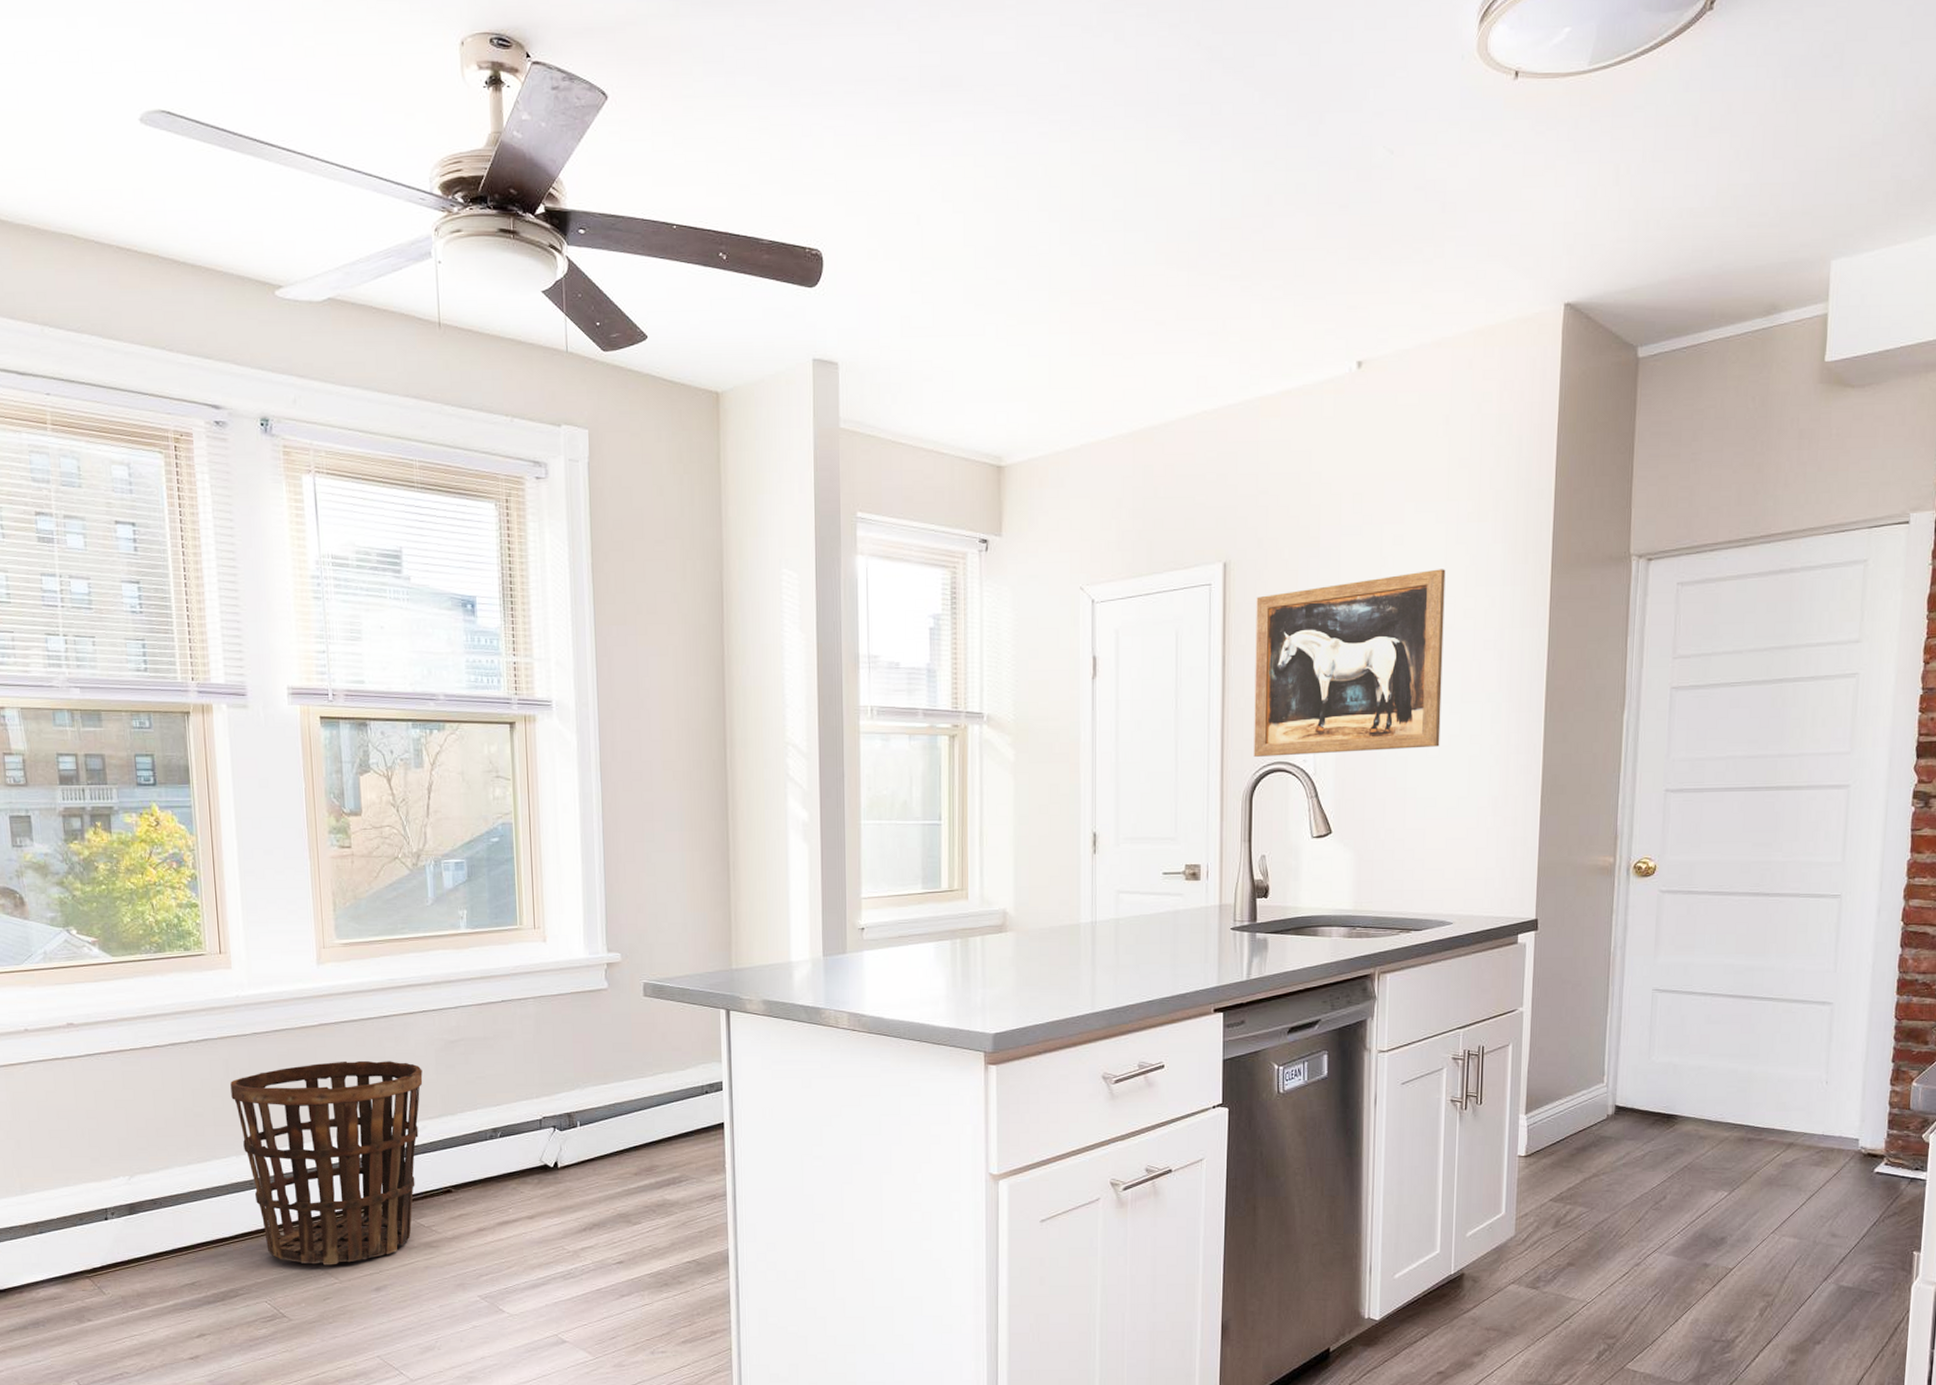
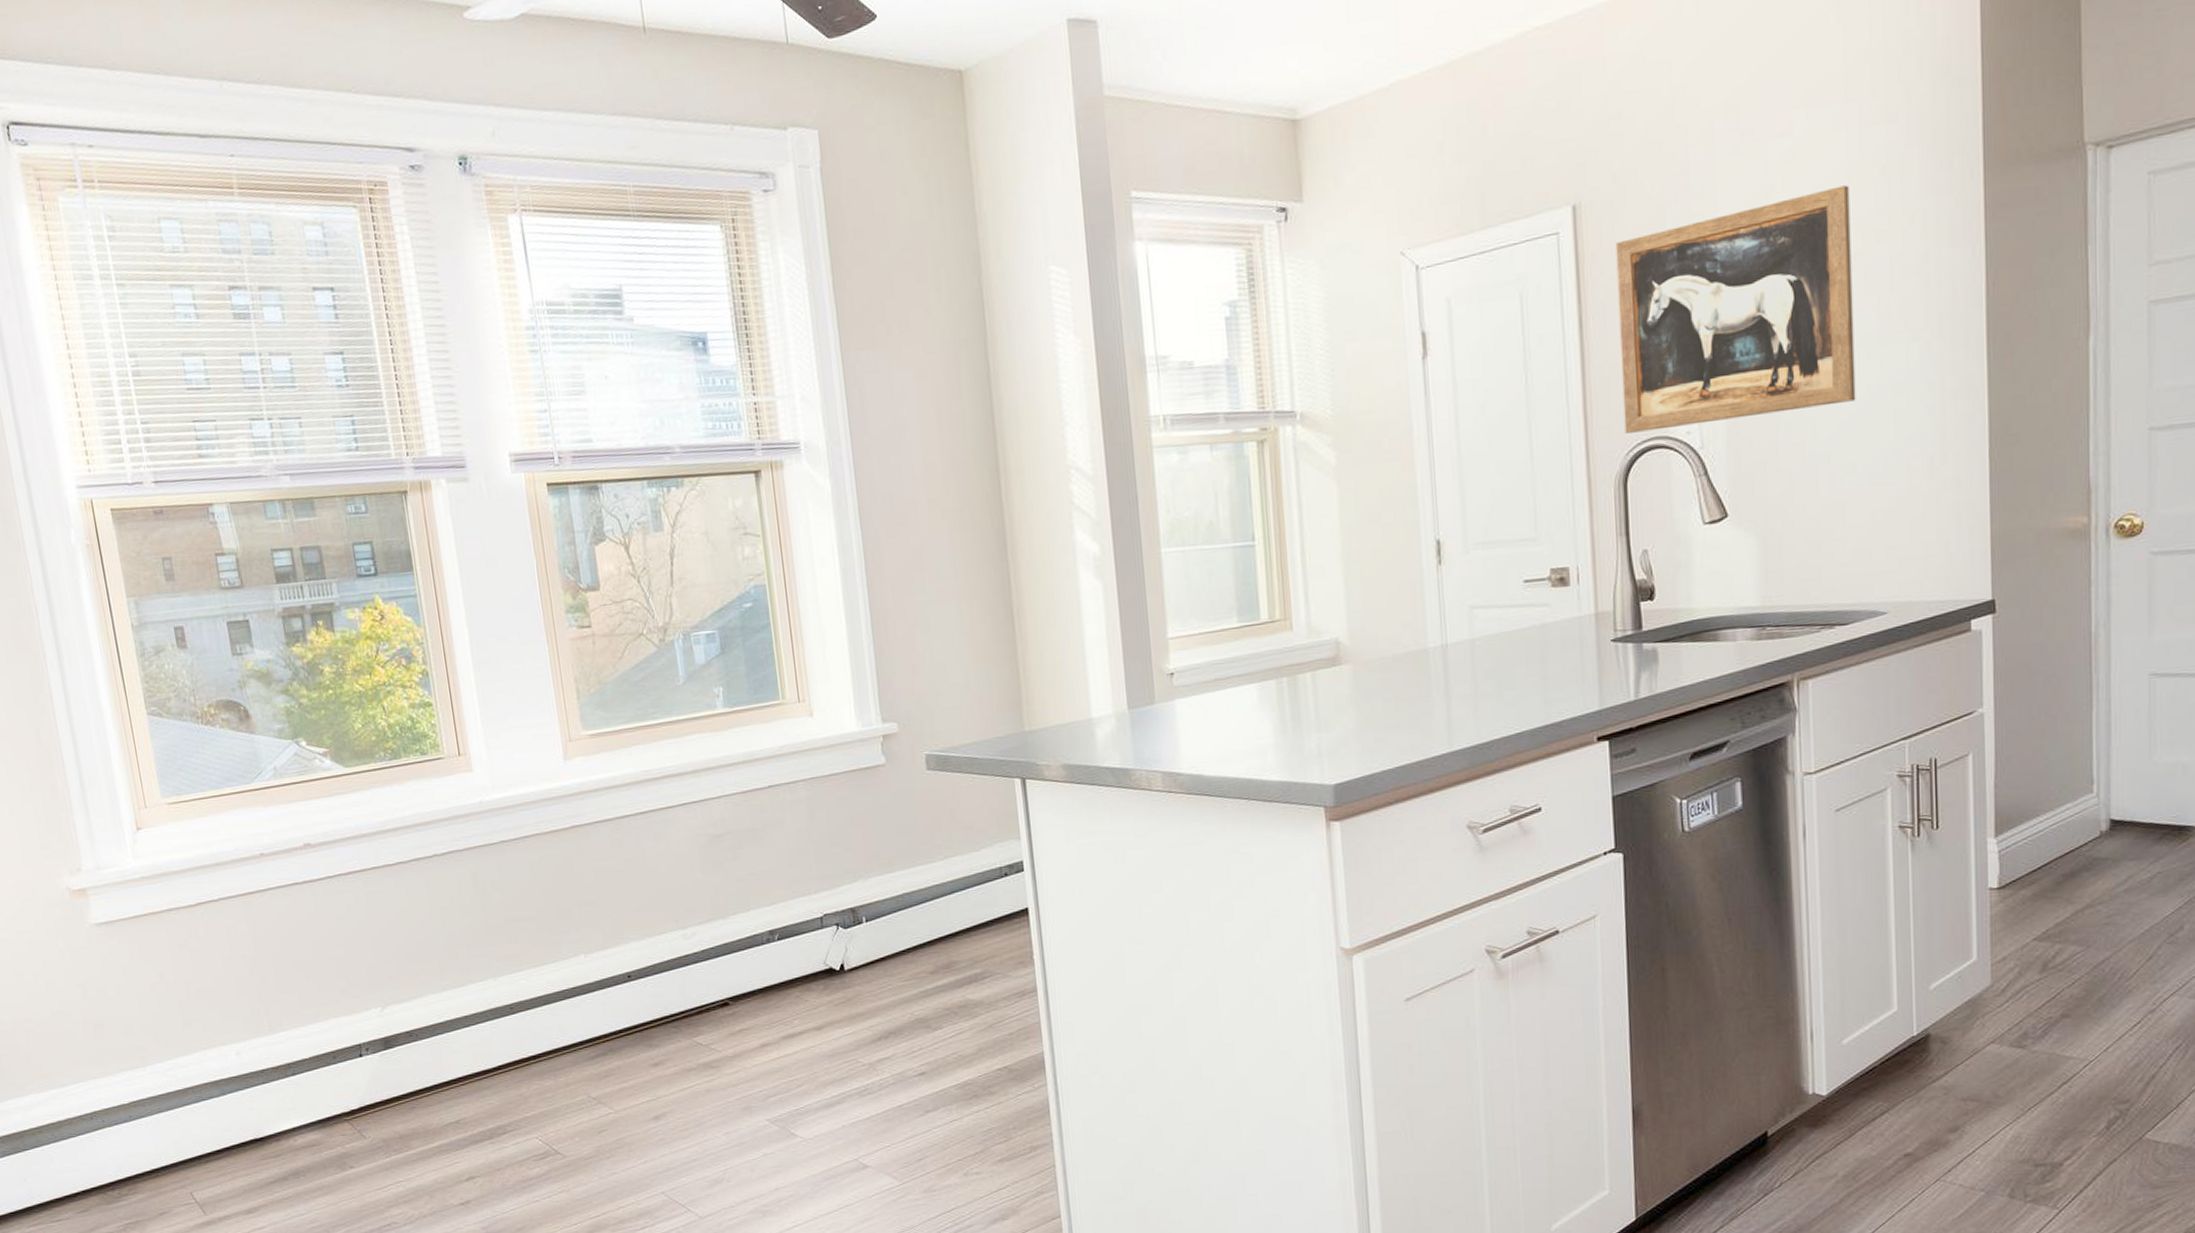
basket: present [230,1060,423,1266] -> none [481,862,689,1094]

